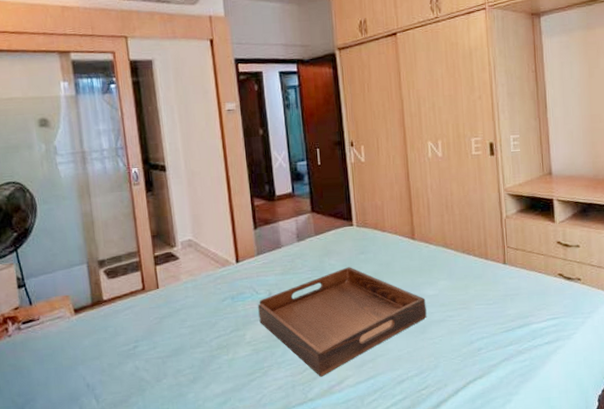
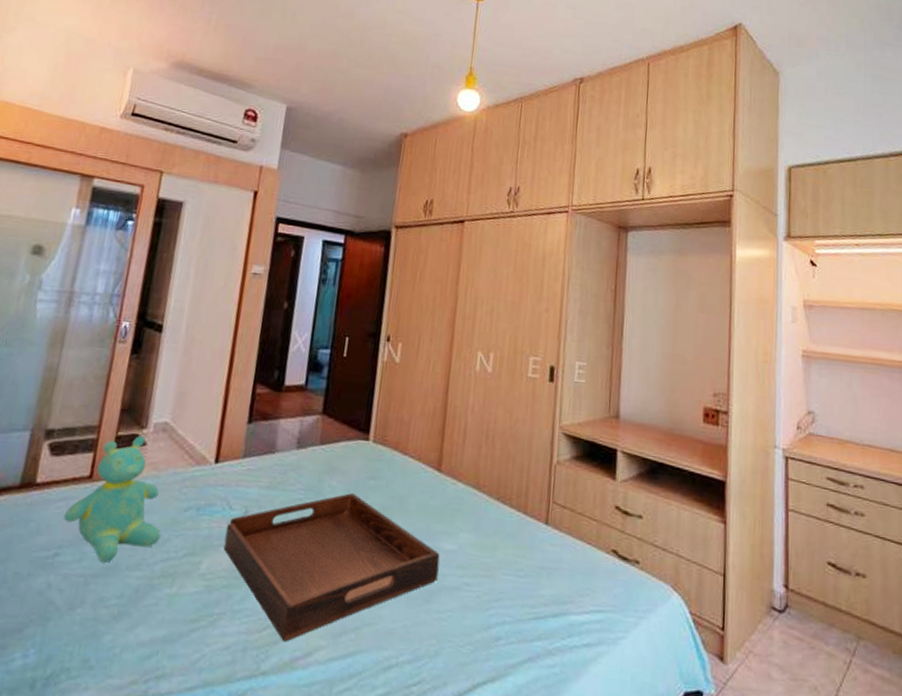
teddy bear: none [132,253,209,347] -> present [63,436,161,563]

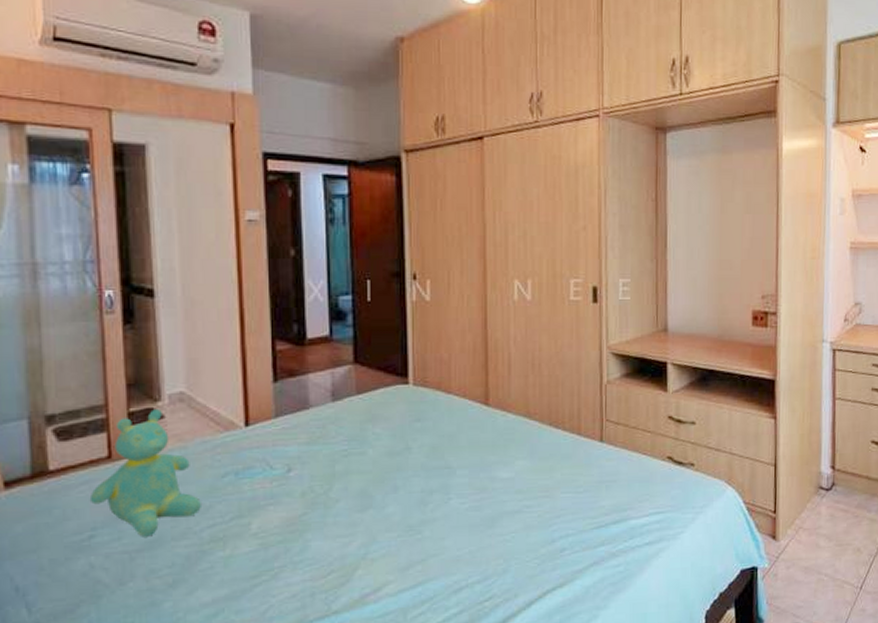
serving tray: present [223,493,440,642] -> none [271,438,497,583]

